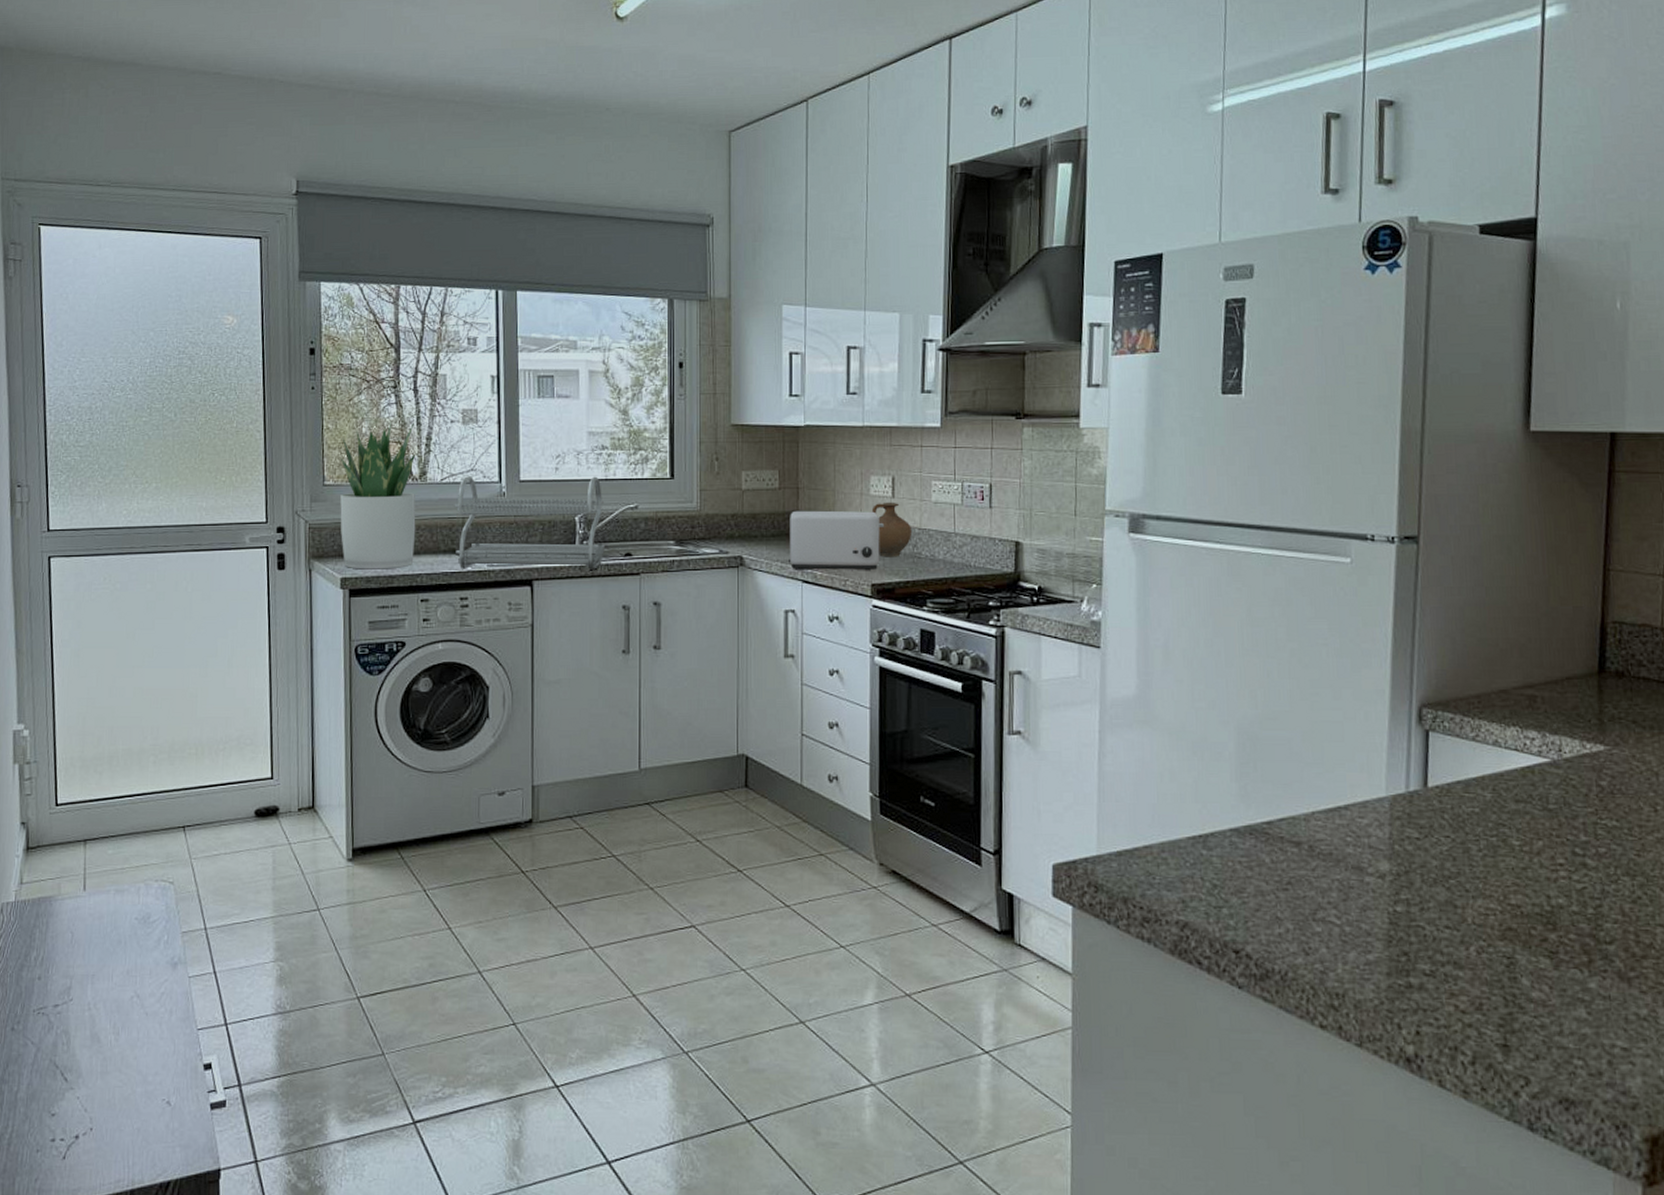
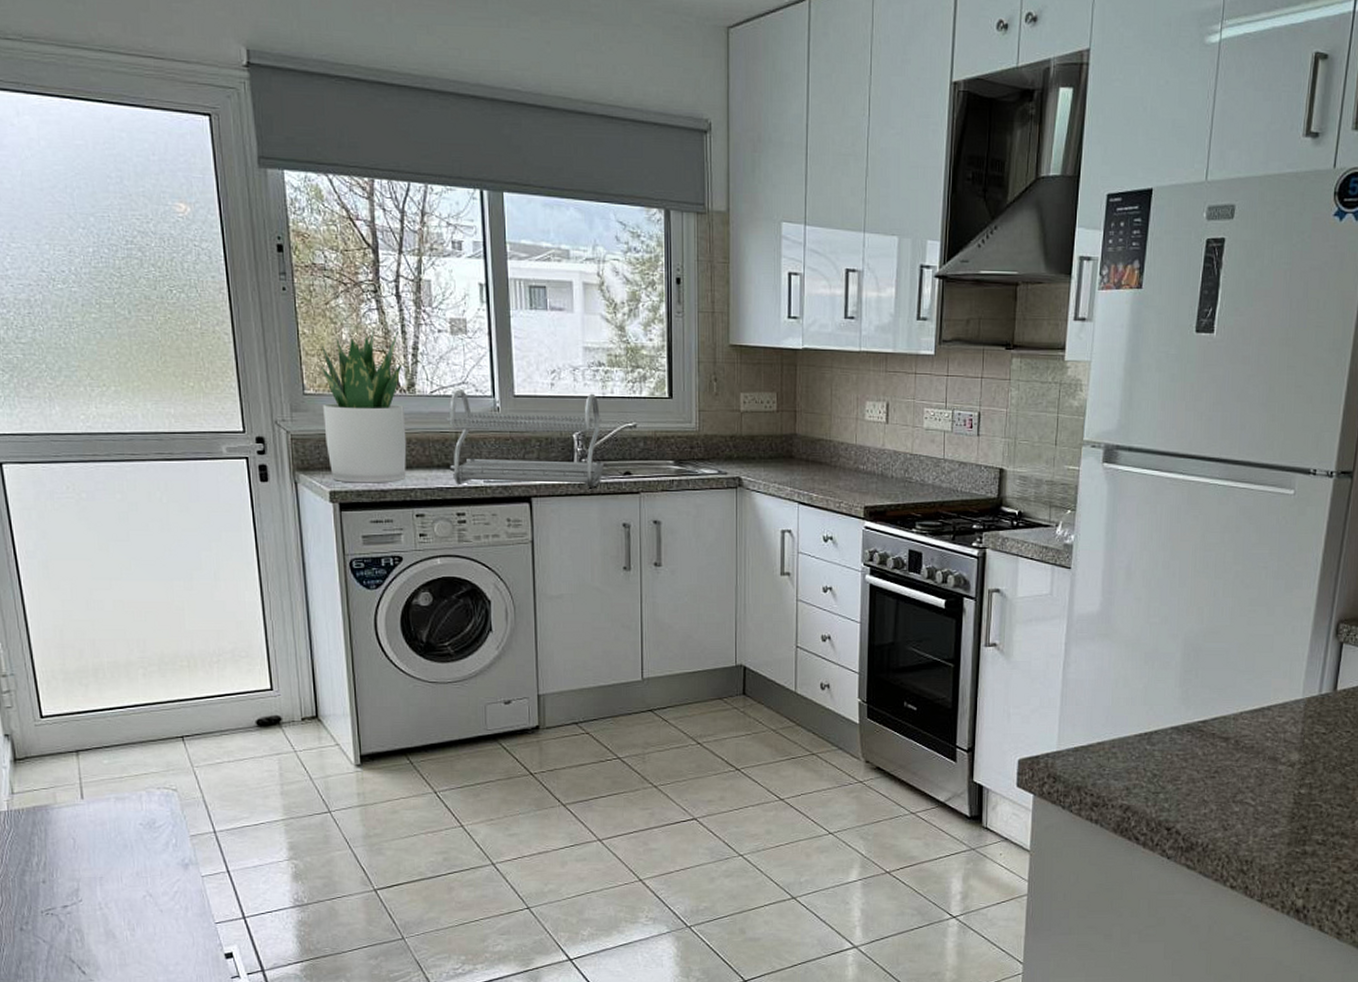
toaster: present [789,510,884,571] -> none [786,433,877,494]
ceramic jug: present [871,502,913,557] -> none [866,427,905,481]

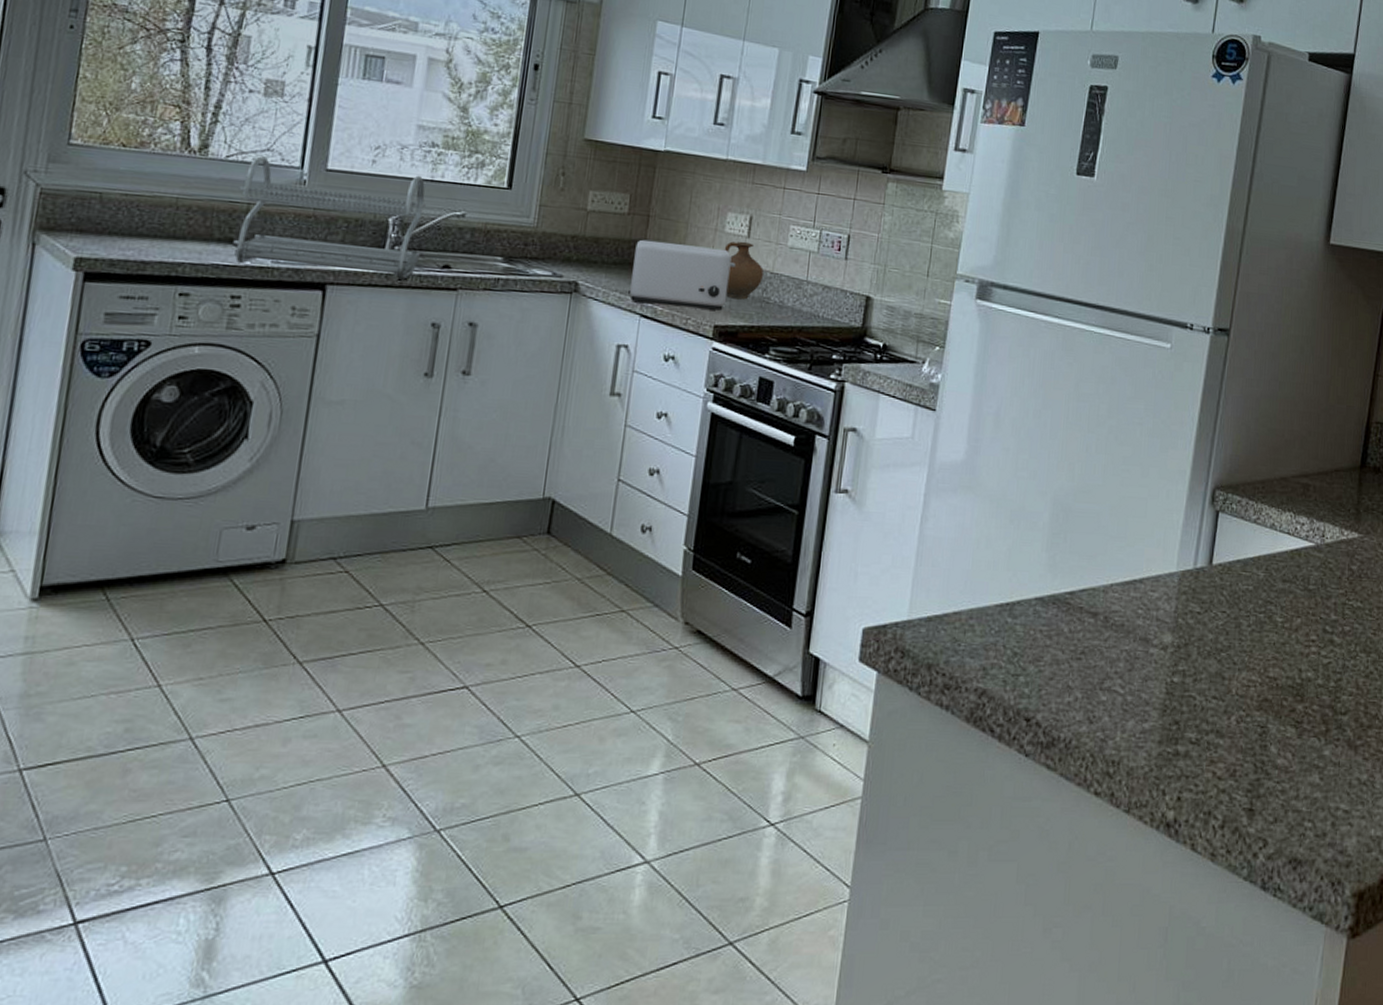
planter: present [320,328,407,483] -> none [82,80,201,254]
toaster: none [786,433,877,494] -> present [628,239,735,312]
ceramic jug: none [866,427,905,481] -> present [724,241,764,300]

